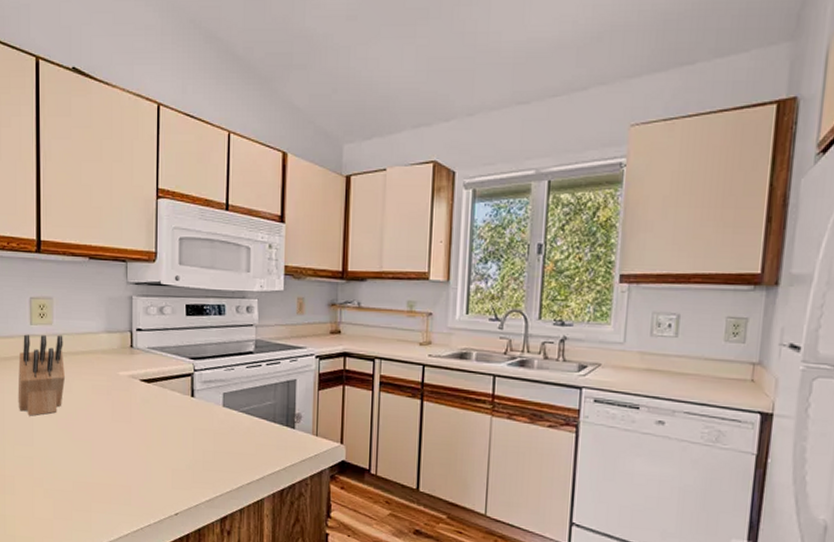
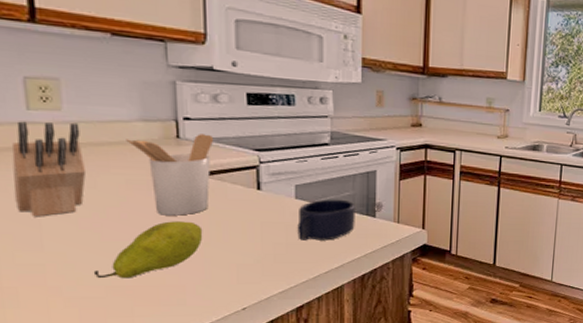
fruit: none [65,424,147,476] -> present [93,221,203,279]
utensil holder: none [94,343,159,419] -> present [126,134,214,216]
mug: none [224,408,276,451] -> present [297,199,355,241]

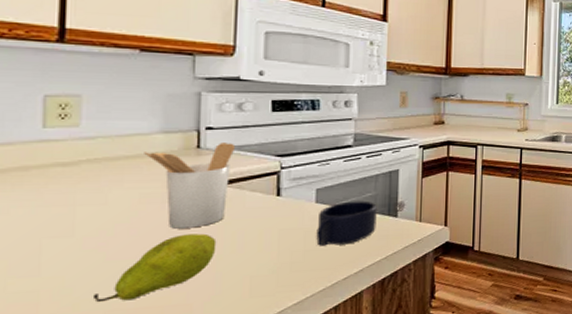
knife block: present [11,121,87,217] -> none [16,138,99,239]

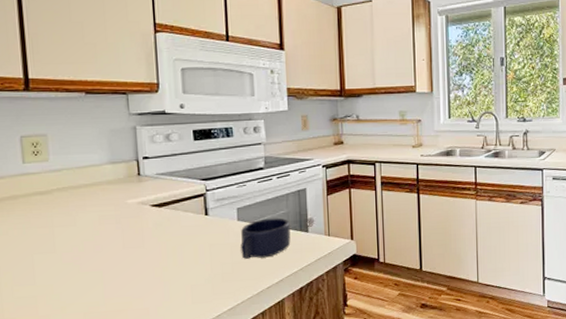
fruit: present [92,233,217,303] -> none [74,249,162,306]
utensil holder: present [144,143,236,229] -> none [98,170,168,245]

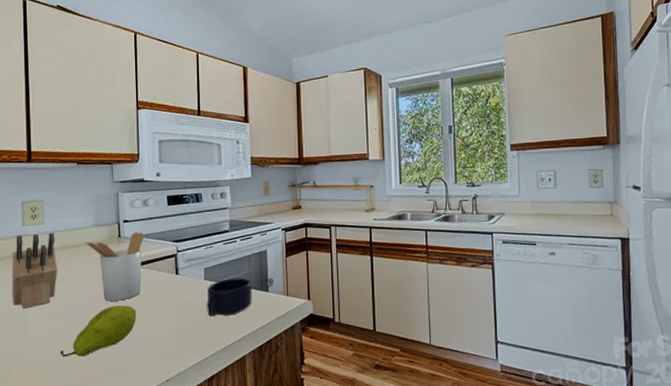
knife block: none [11,170,68,255] -> present [11,232,58,309]
fruit: none [74,249,162,306] -> present [60,305,137,357]
utensil holder: none [98,170,168,245] -> present [85,232,145,301]

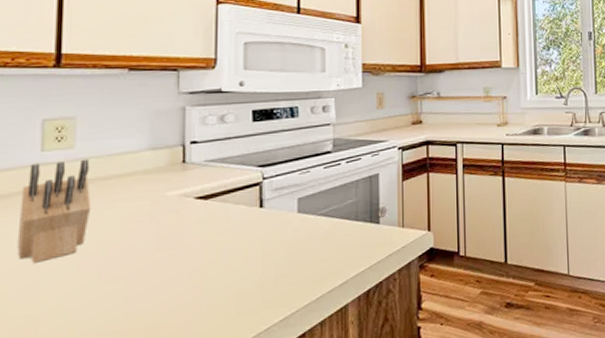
fruit: present [60,305,137,357] -> none [86,250,203,326]
utensil holder: present [85,232,145,301] -> none [133,155,219,247]
mug: present [207,278,252,316] -> none [300,208,359,258]

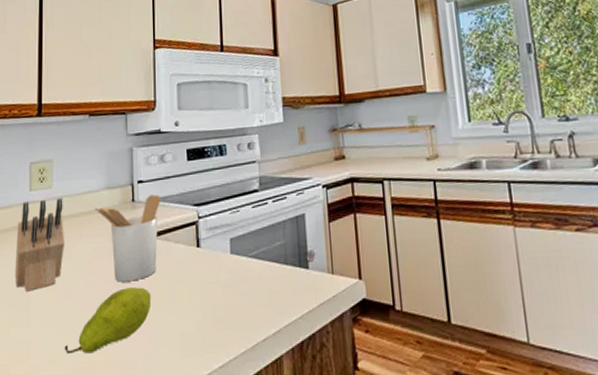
fruit: none [86,250,203,326] -> present [64,287,152,354]
utensil holder: none [133,155,219,247] -> present [95,194,161,282]

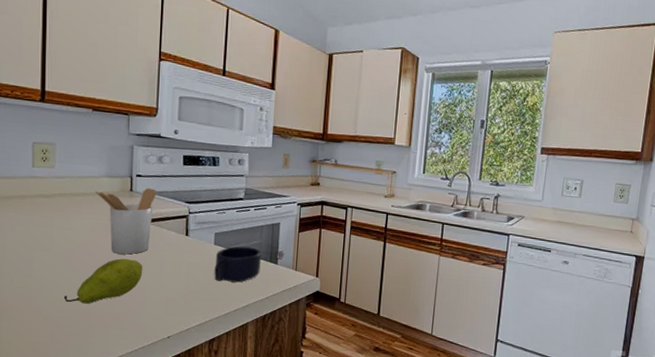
knife block: present [14,197,65,292] -> none [18,176,67,250]
mug: none [233,250,289,302] -> present [214,246,261,283]

